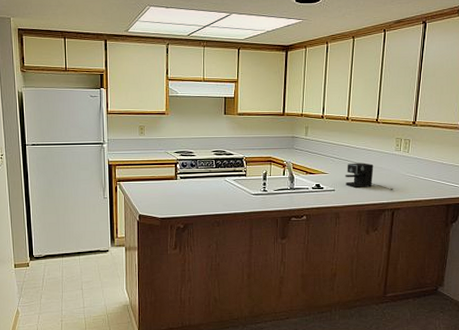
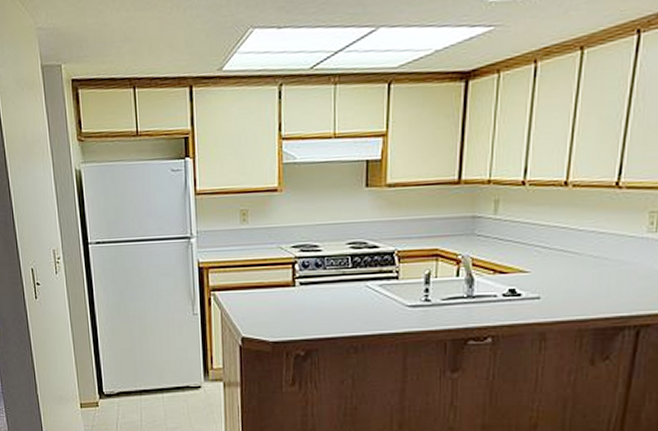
coffee maker: present [344,163,393,190] -> none [557,253,641,296]

